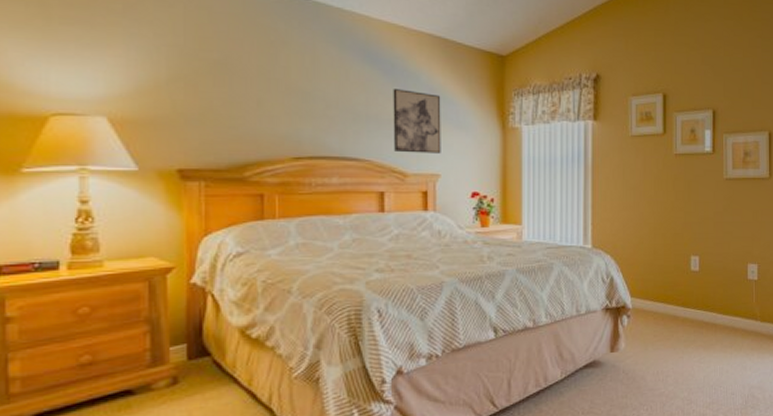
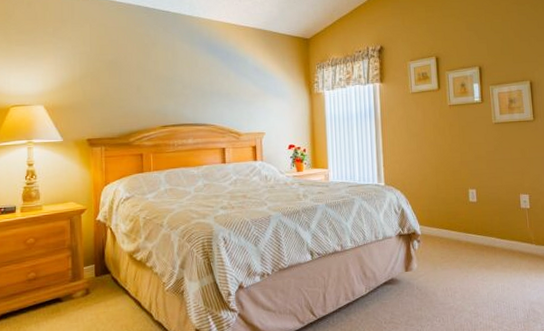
wall art: present [393,89,441,154] -> none [228,70,265,118]

